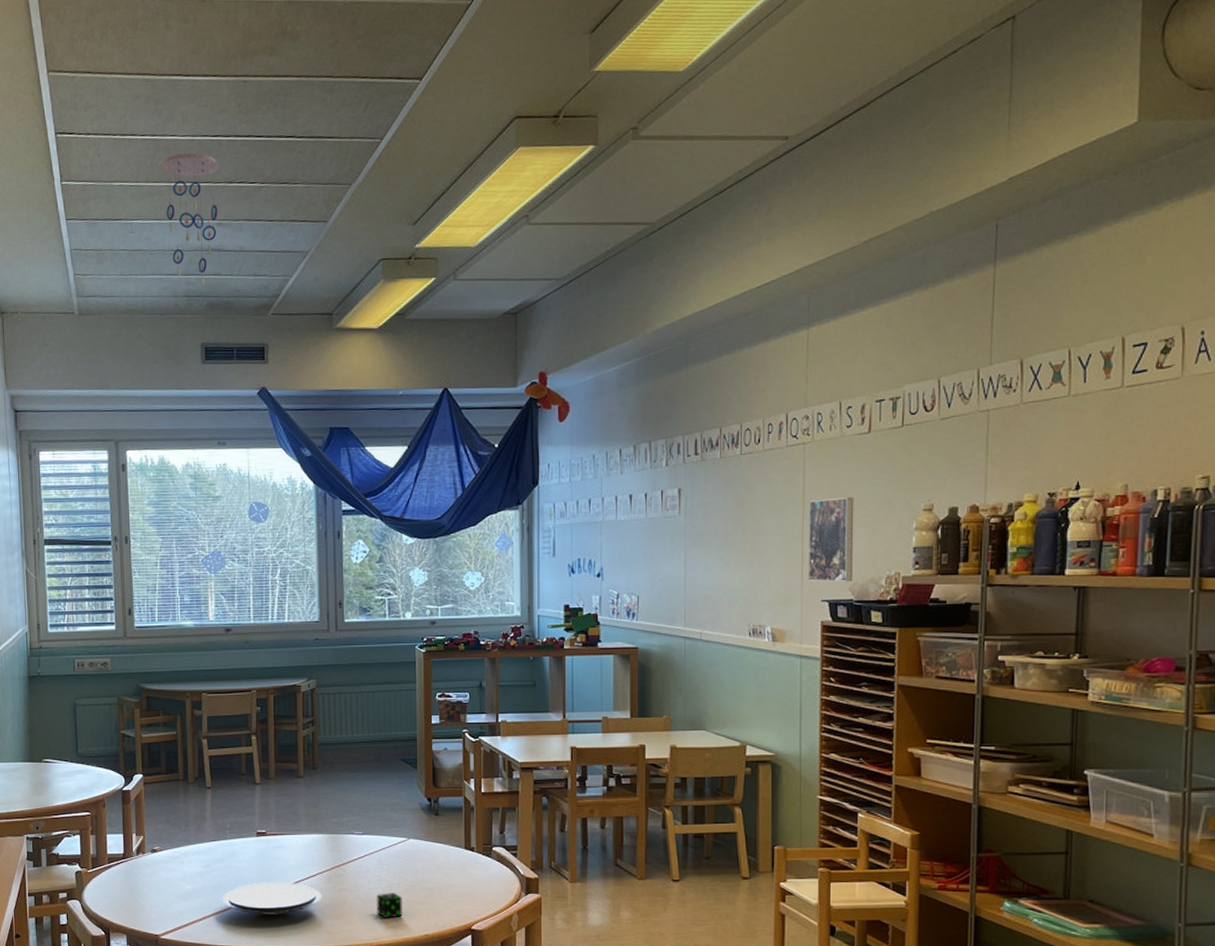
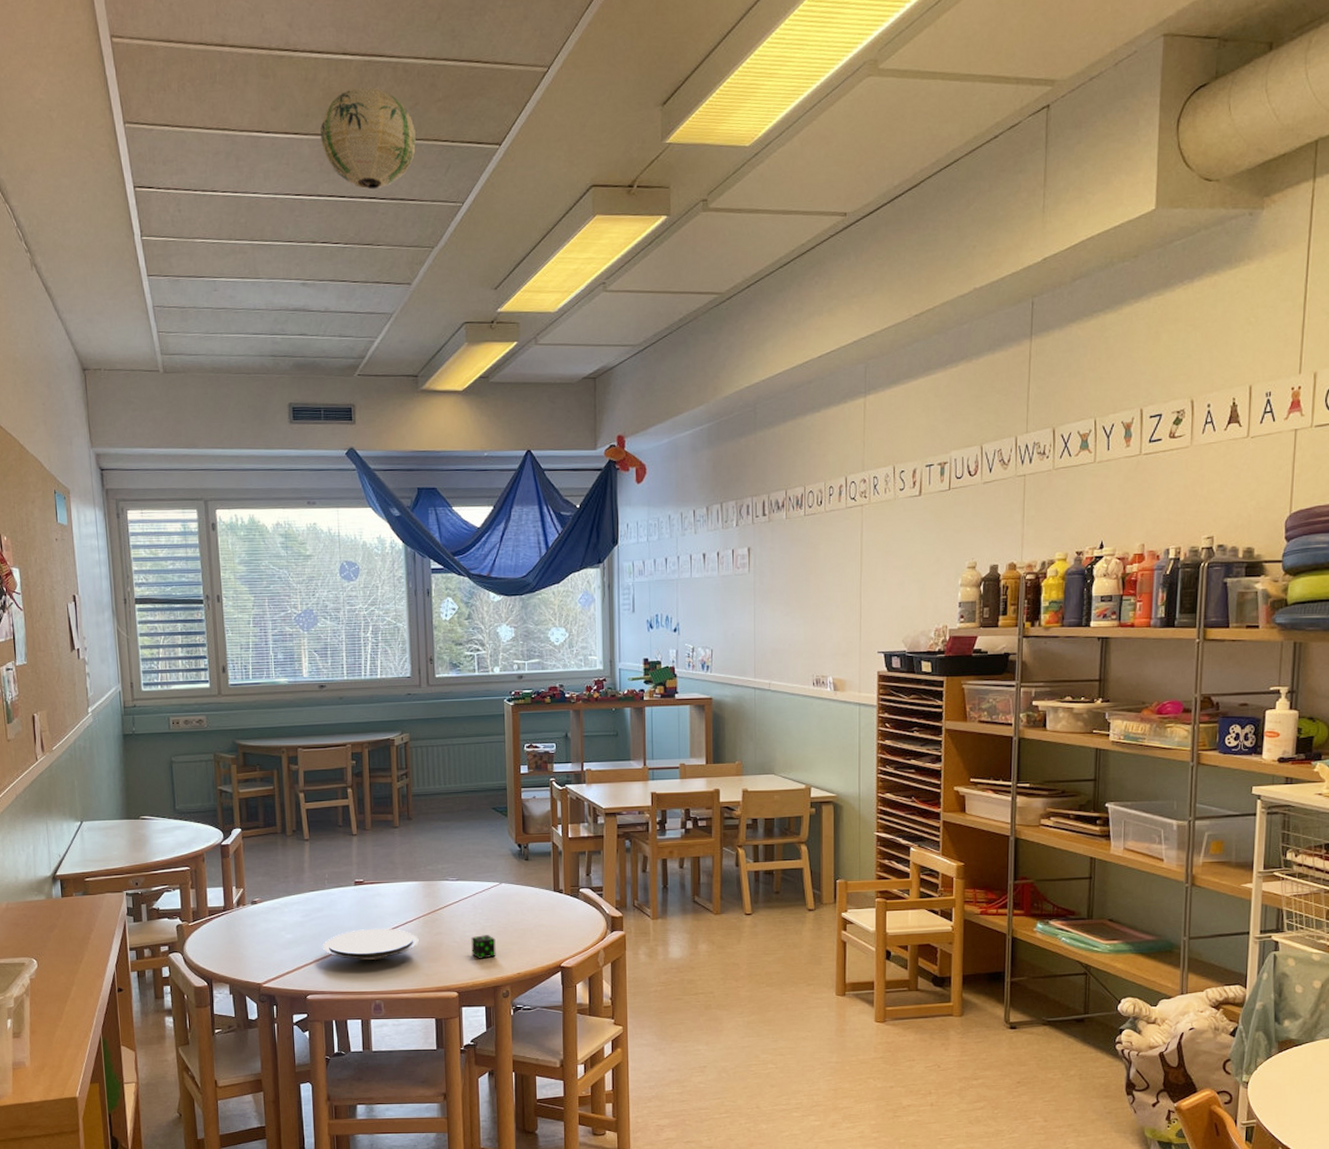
ceiling mobile: present [162,153,220,285] -> none [244,211,303,345]
paper lantern: none [240,27,335,129] -> present [320,87,416,190]
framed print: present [807,497,854,582] -> none [865,555,907,635]

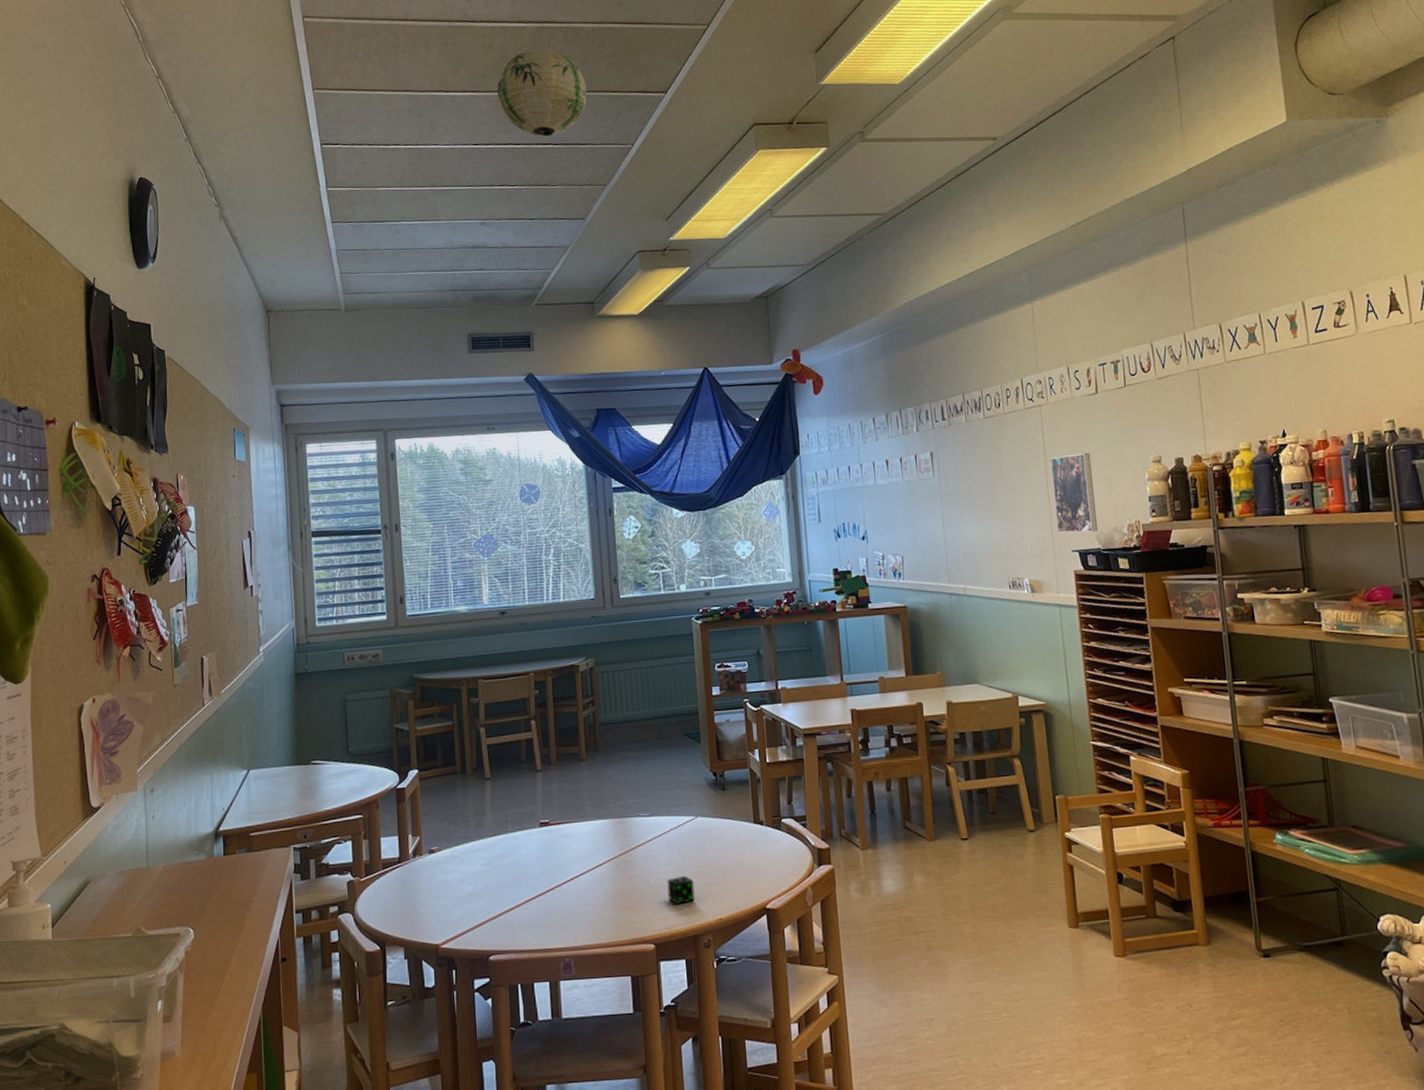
plate: present [322,928,419,960] -> none [505,874,611,912]
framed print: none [865,555,907,635] -> present [1050,452,1099,534]

